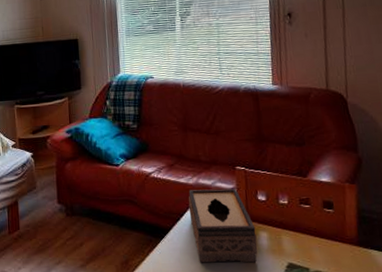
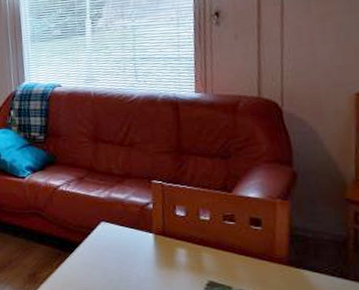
tissue box: present [188,188,258,263] -> none [99,203,175,280]

